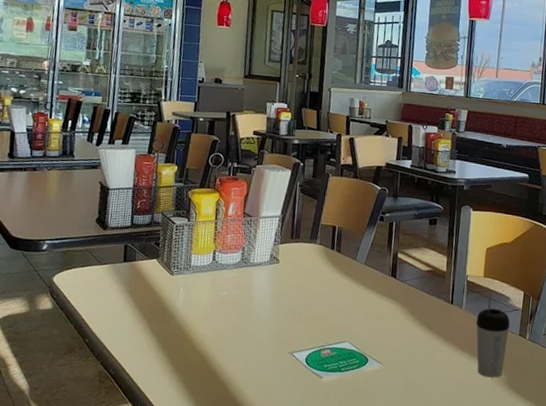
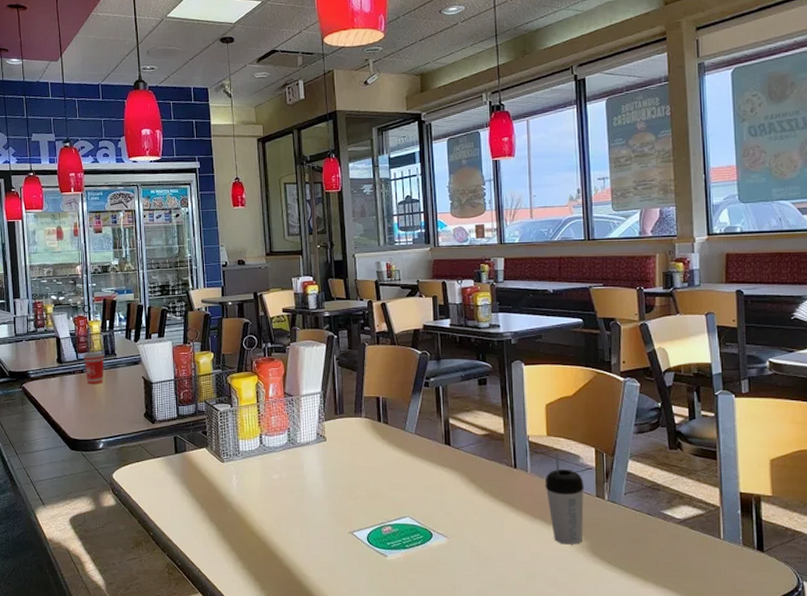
beverage cup: none [36,134,63,184] -> present [79,337,105,385]

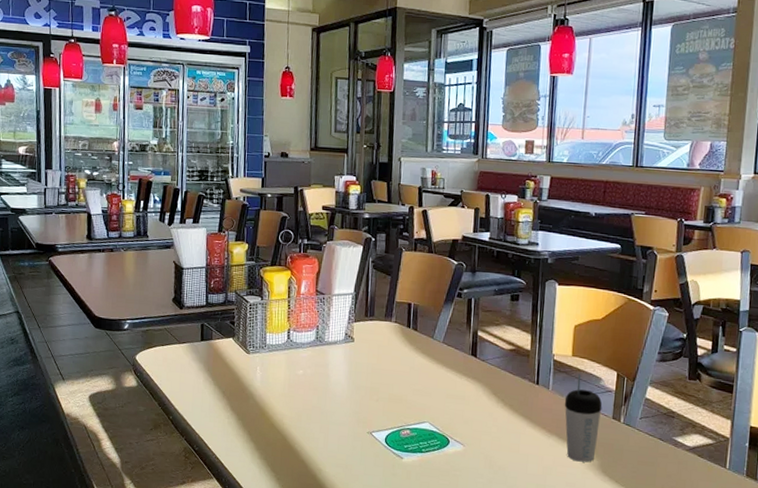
beverage cup: present [79,337,105,385] -> none [111,215,137,265]

